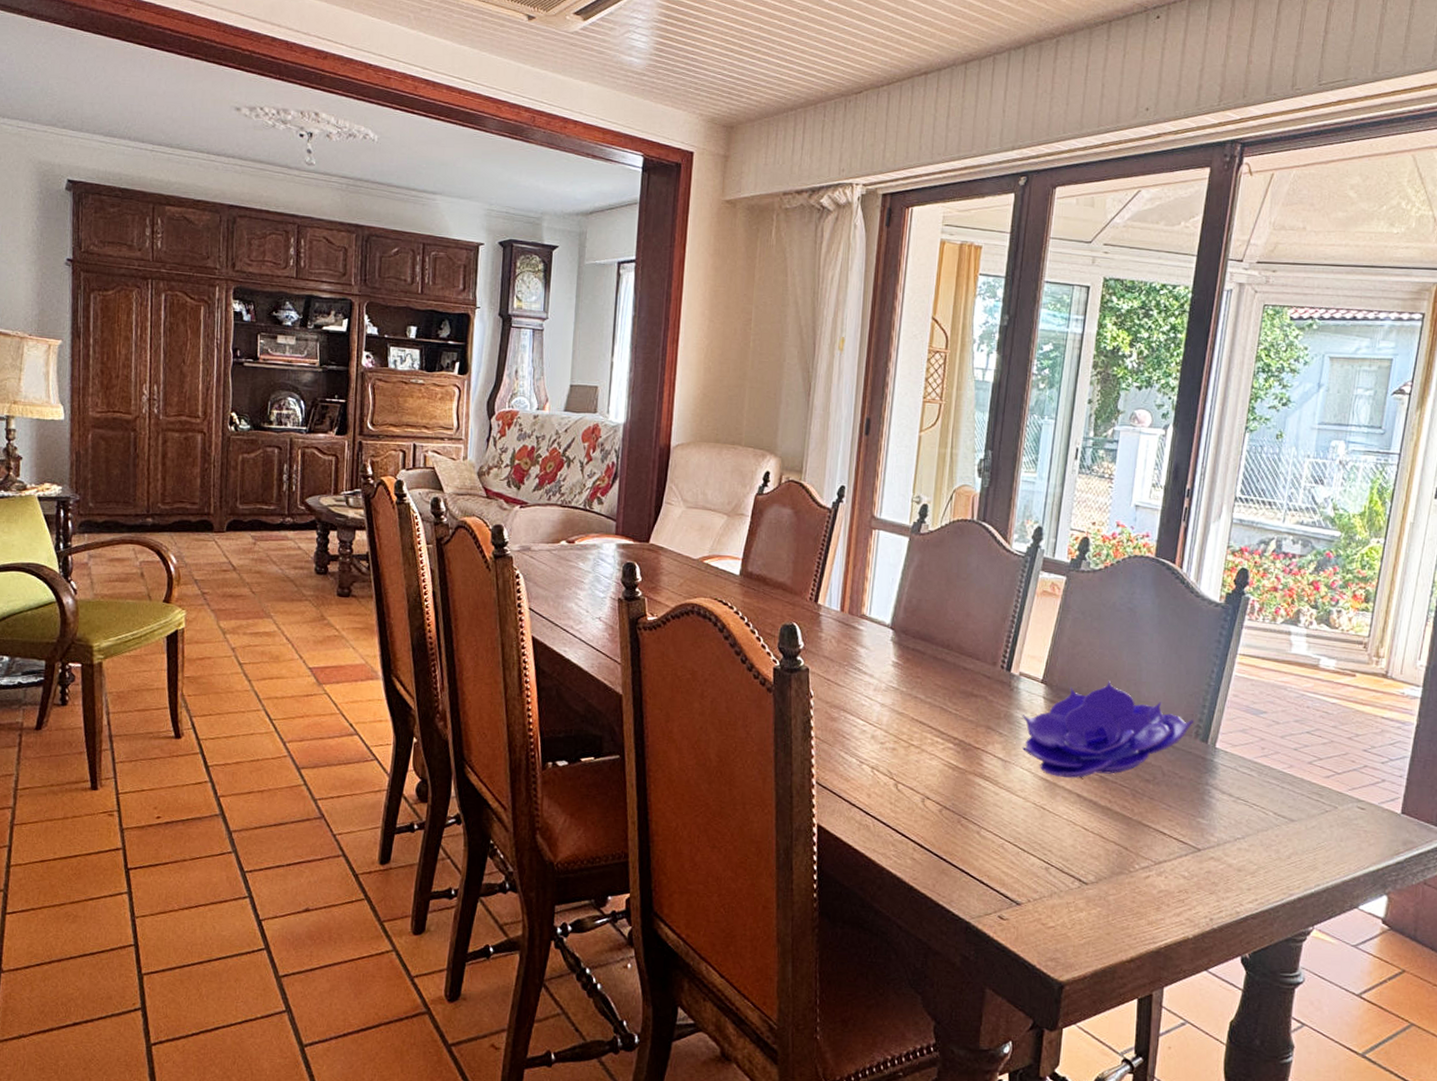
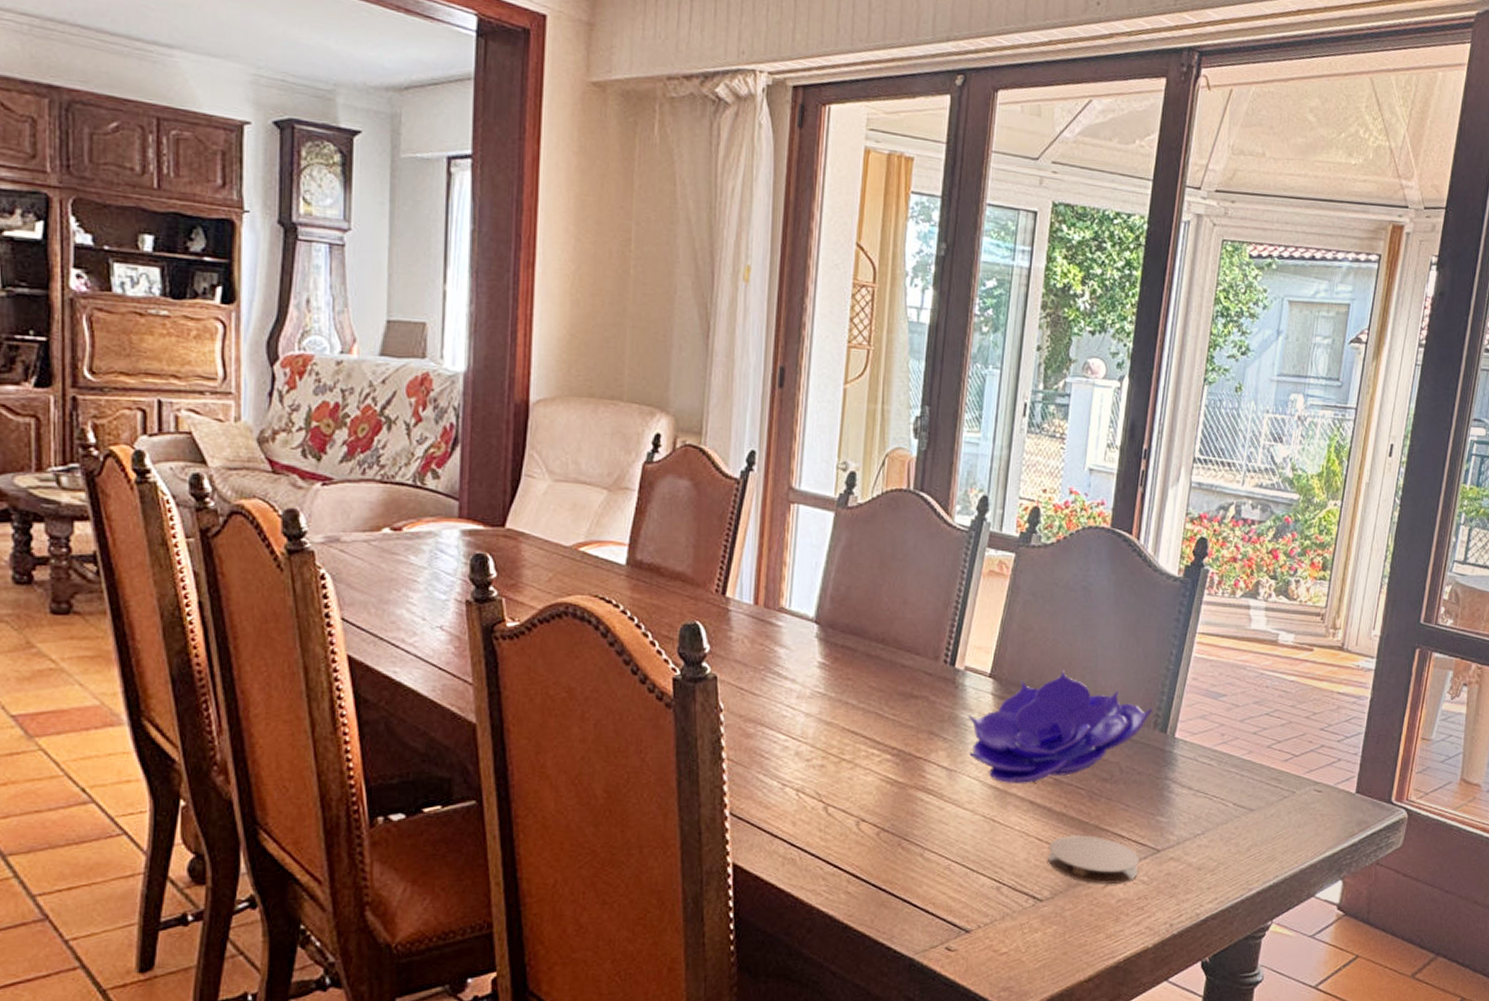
coaster: none [1093,827,1180,876] -> present [1048,834,1139,884]

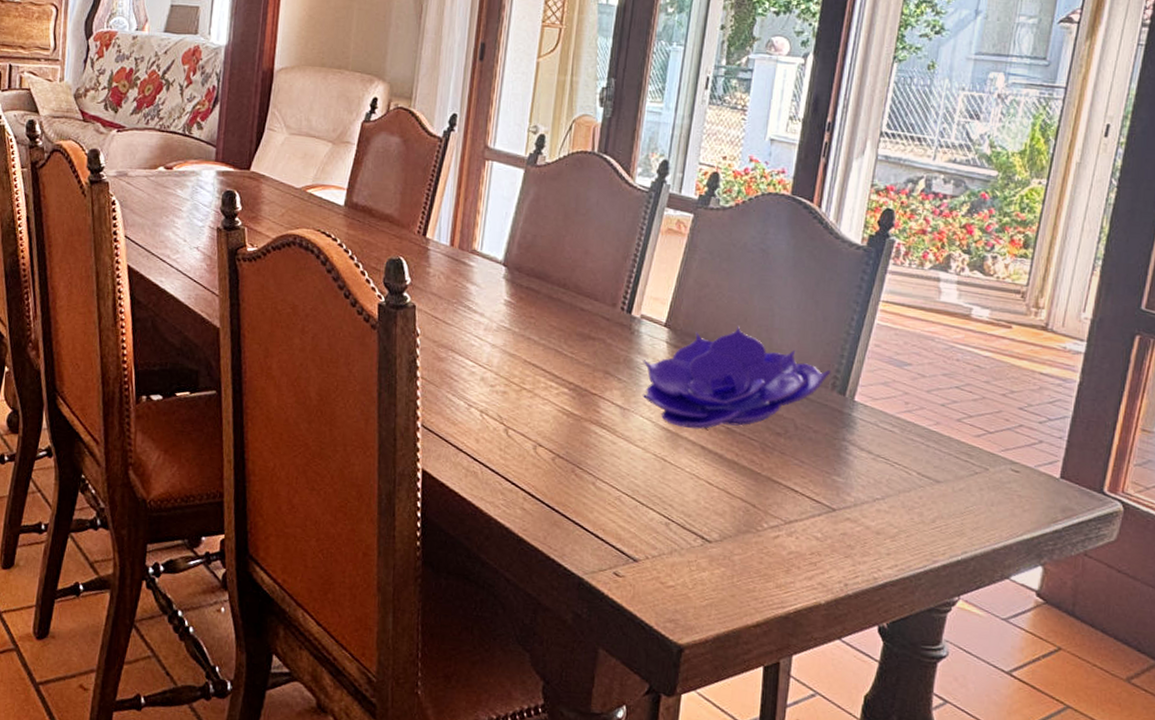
coaster: present [1048,834,1139,884] -> none [718,483,813,537]

